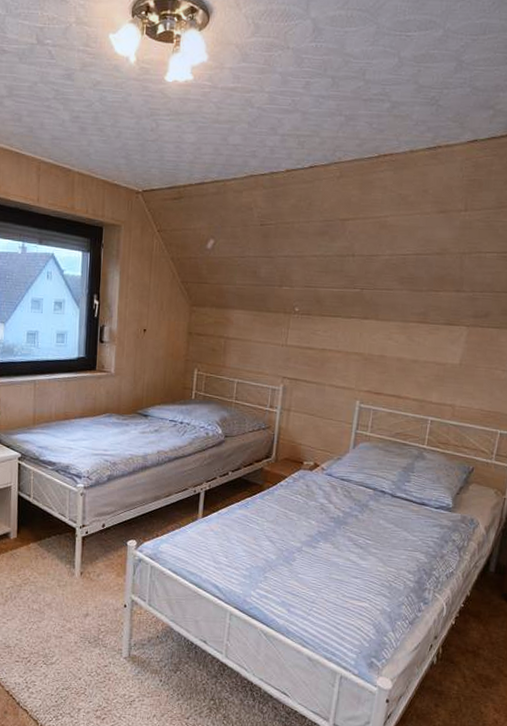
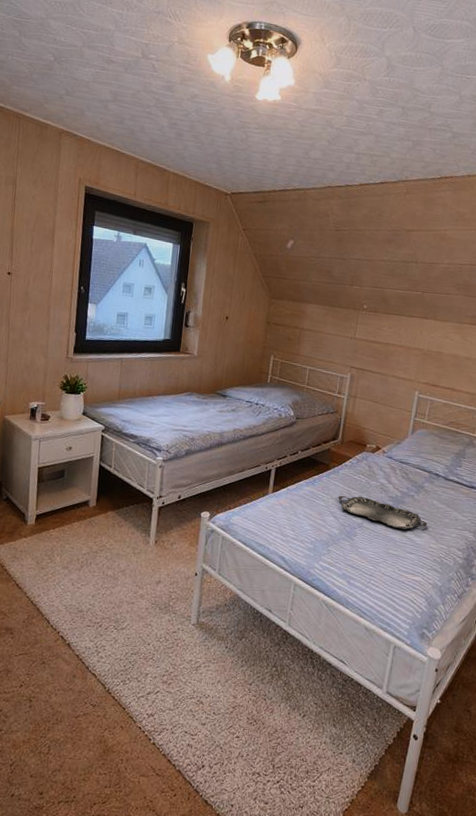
serving tray: none [274,518,374,553] -> present [338,496,428,530]

